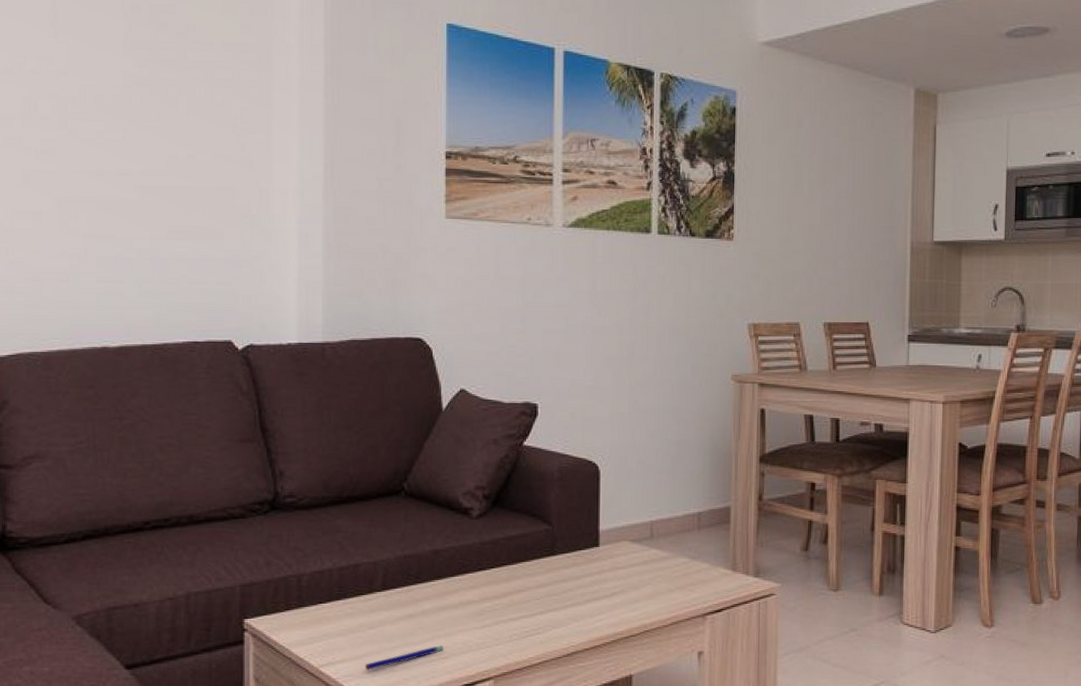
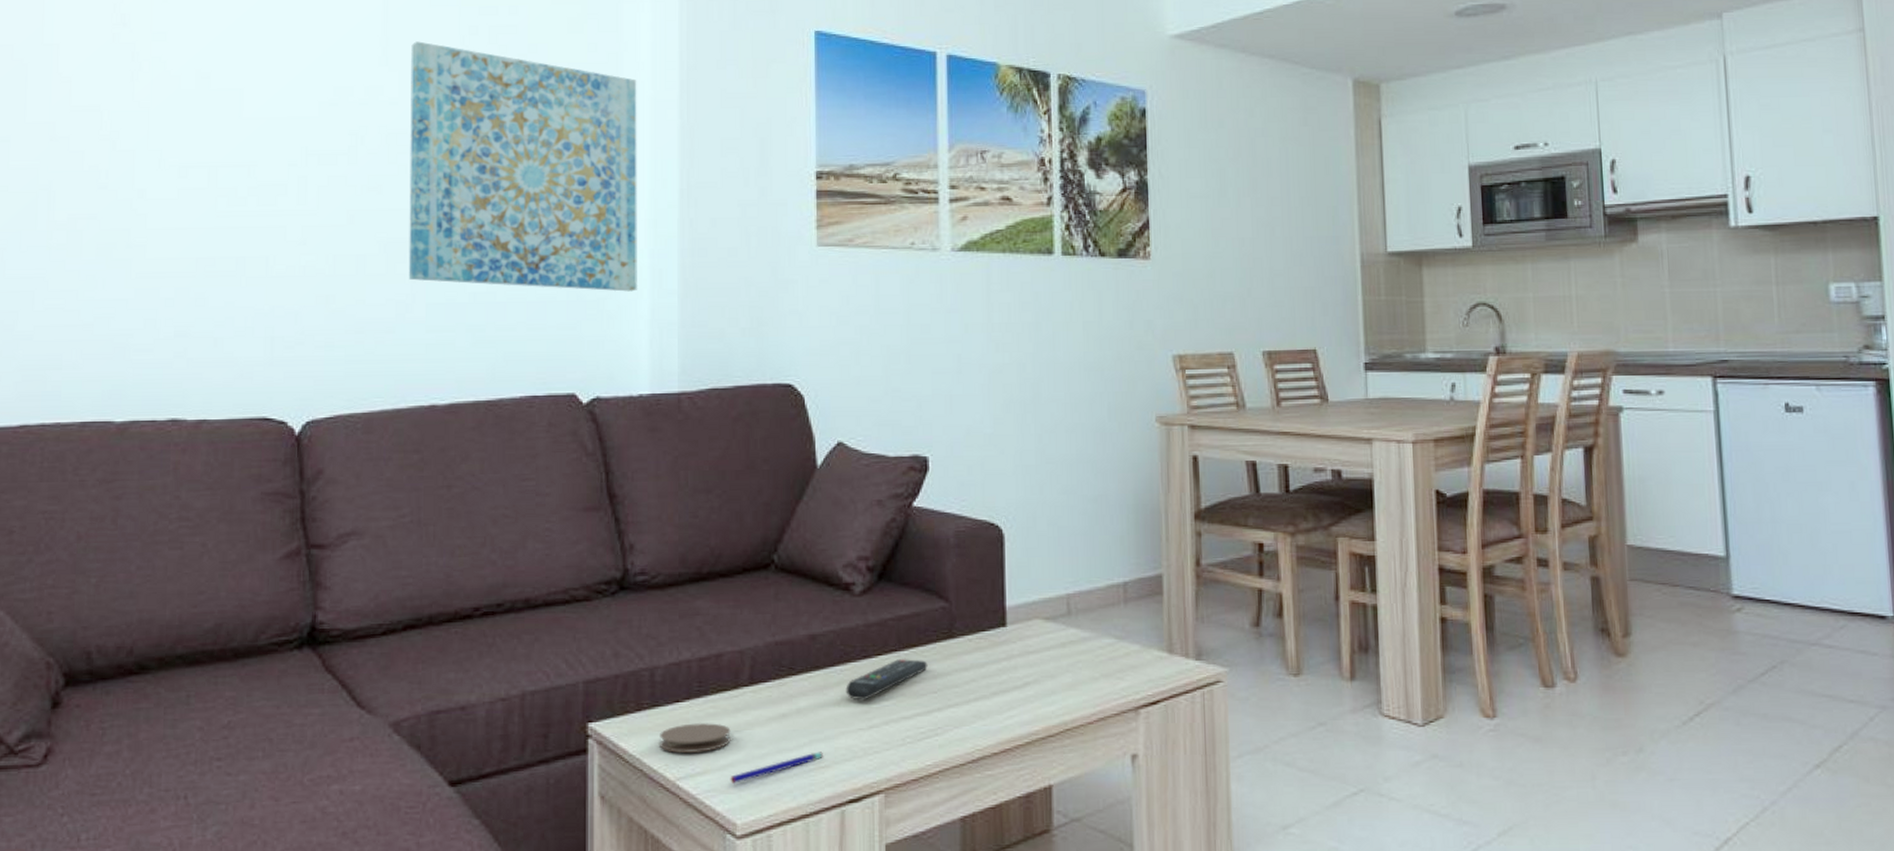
wall art: none [78,16,286,253] -> present [408,41,637,292]
coaster: none [305,621,366,645] -> present [660,723,731,753]
remote control: none [463,572,533,605] -> present [845,659,928,701]

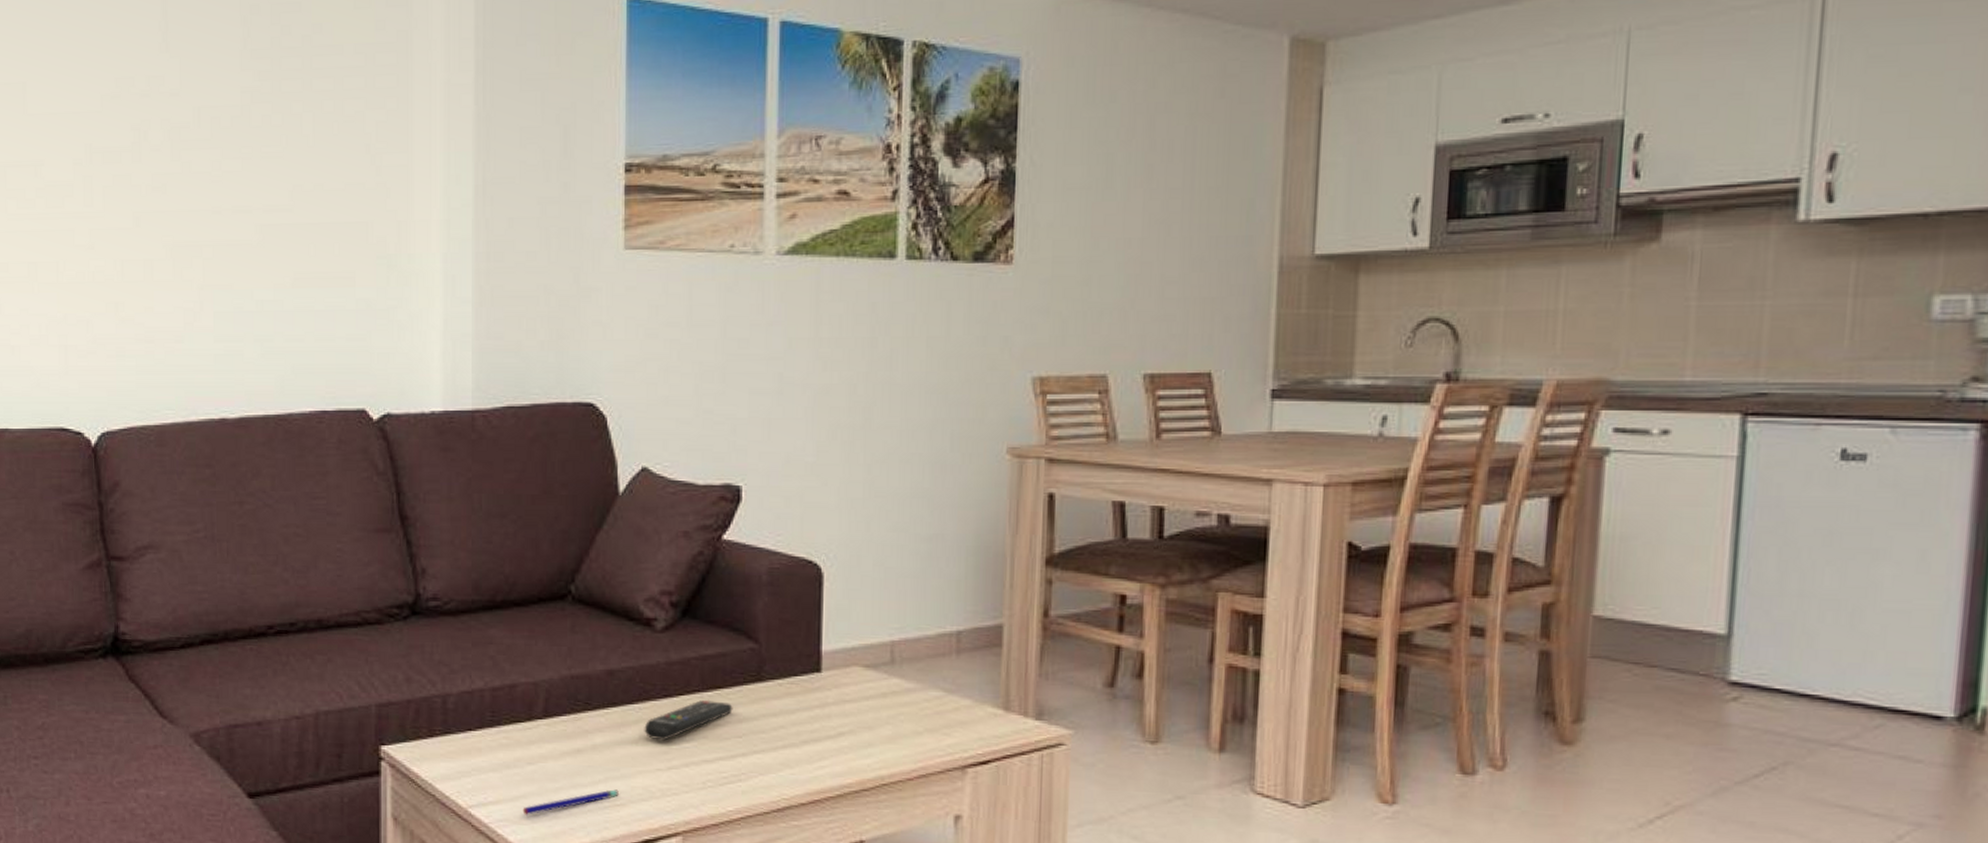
wall art: present [408,41,637,292] -> none [191,24,429,300]
coaster: present [660,723,731,753] -> none [452,752,524,782]

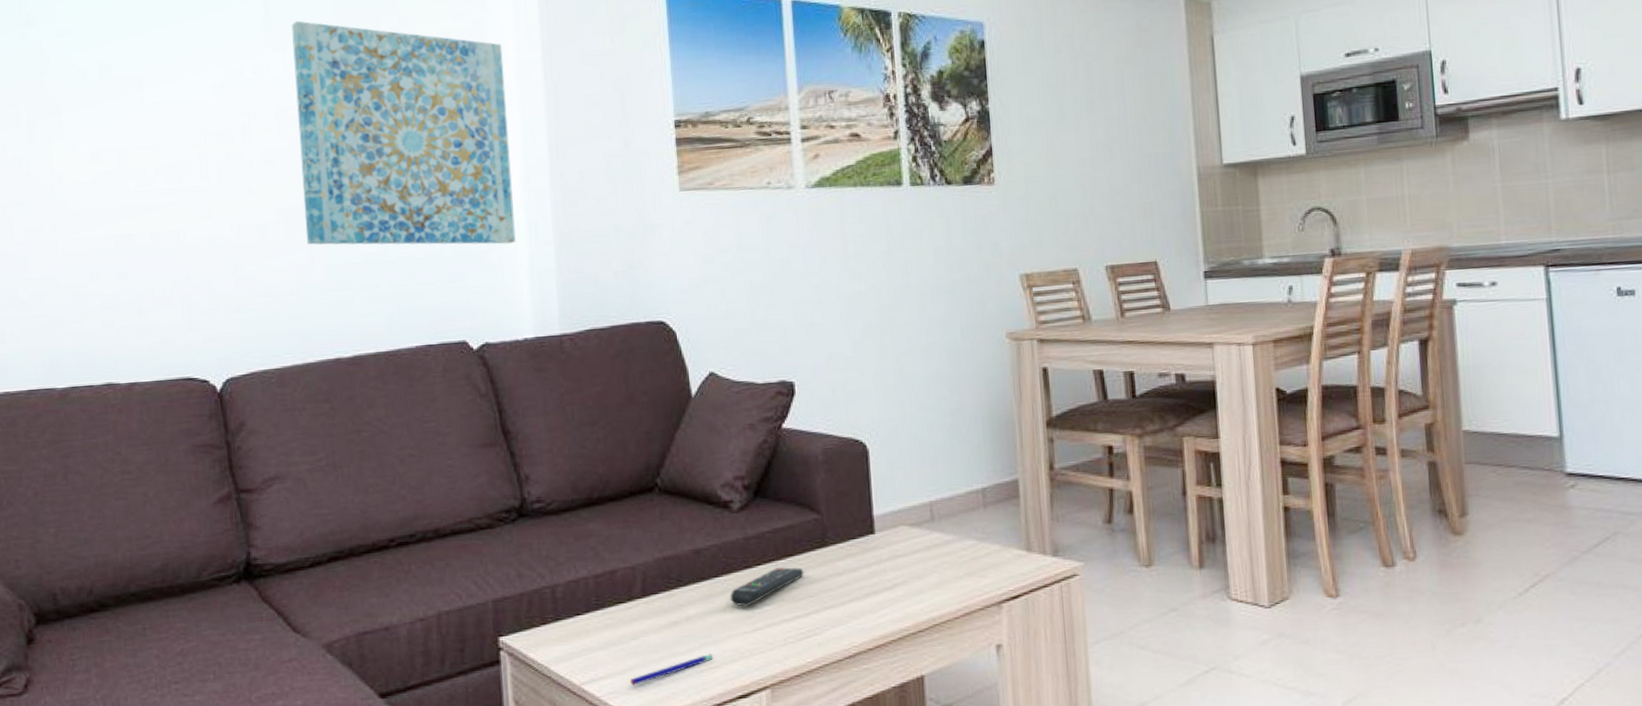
wall art: none [191,24,429,300] -> present [292,21,516,245]

